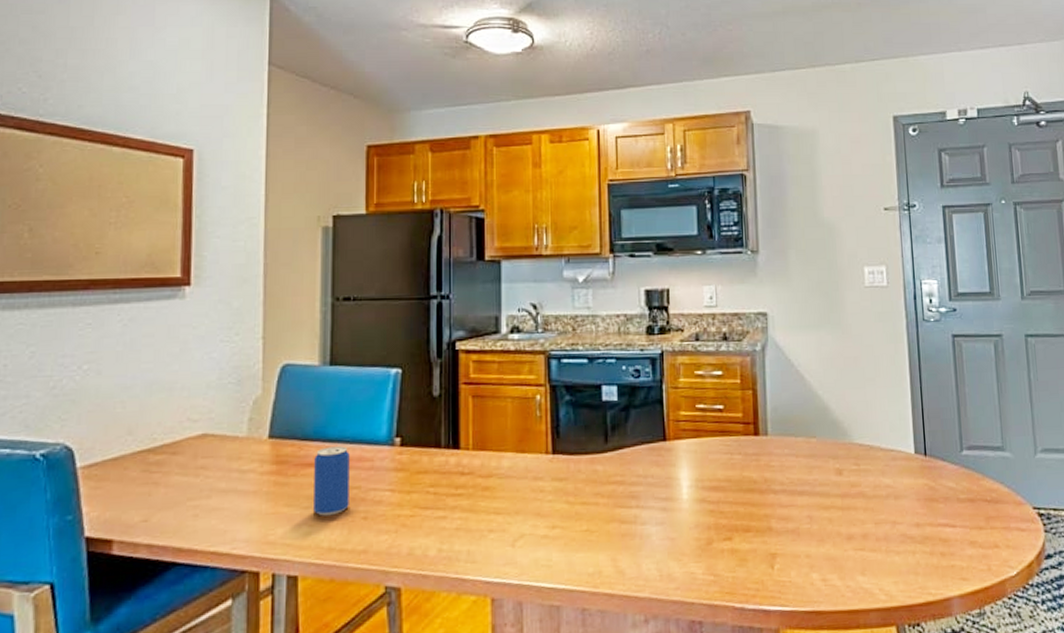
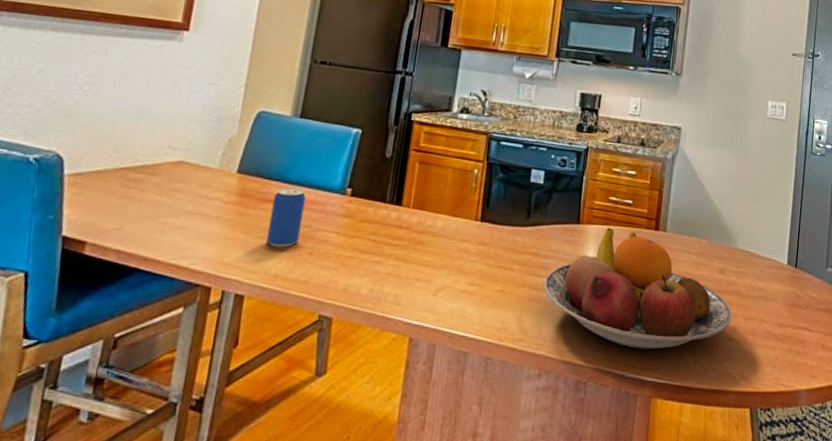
fruit bowl: none [635,441,859,576] -> present [543,228,732,350]

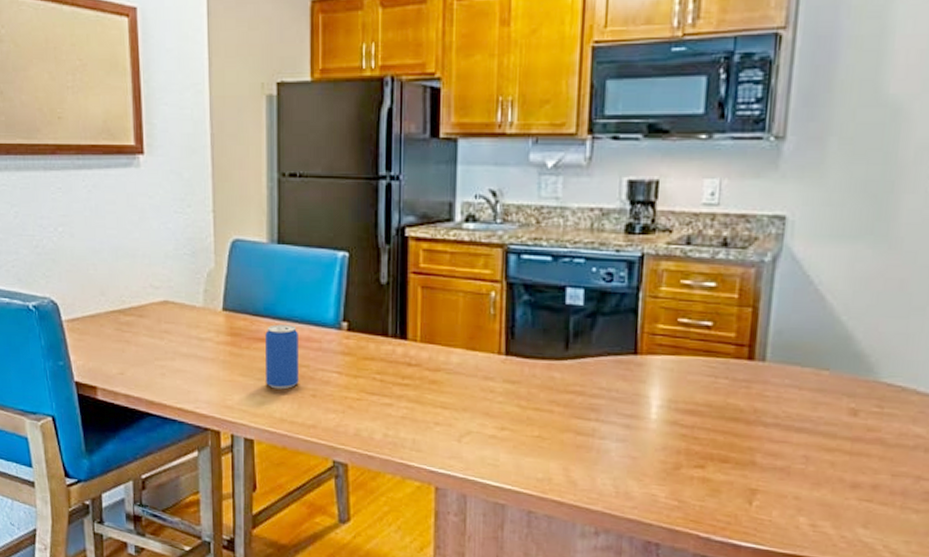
fruit bowl: present [543,228,732,350] -> none [593,359,870,510]

